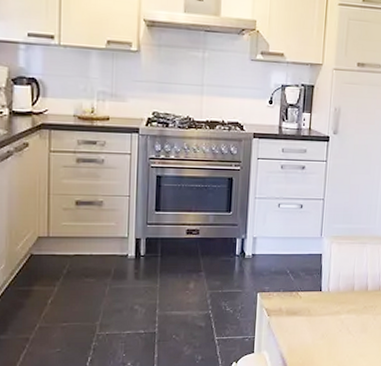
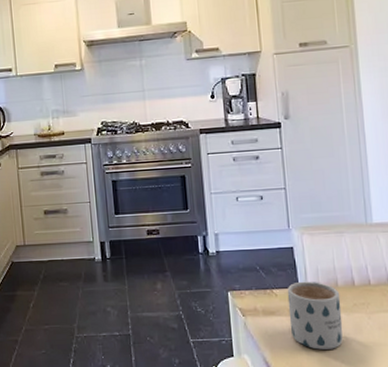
mug: none [308,285,355,346] -> present [287,281,344,350]

